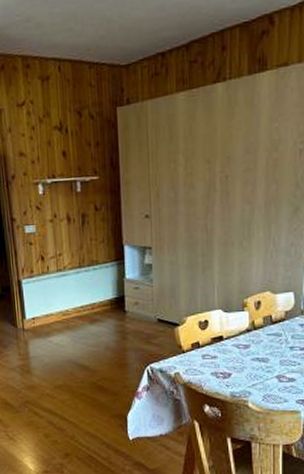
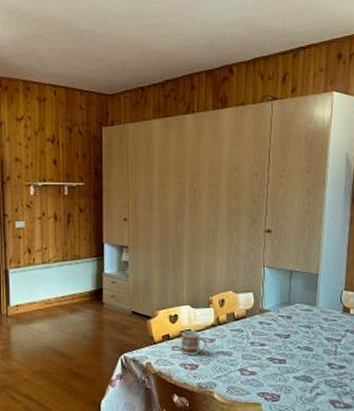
cup: none [212,337,241,364] -> present [181,331,207,356]

